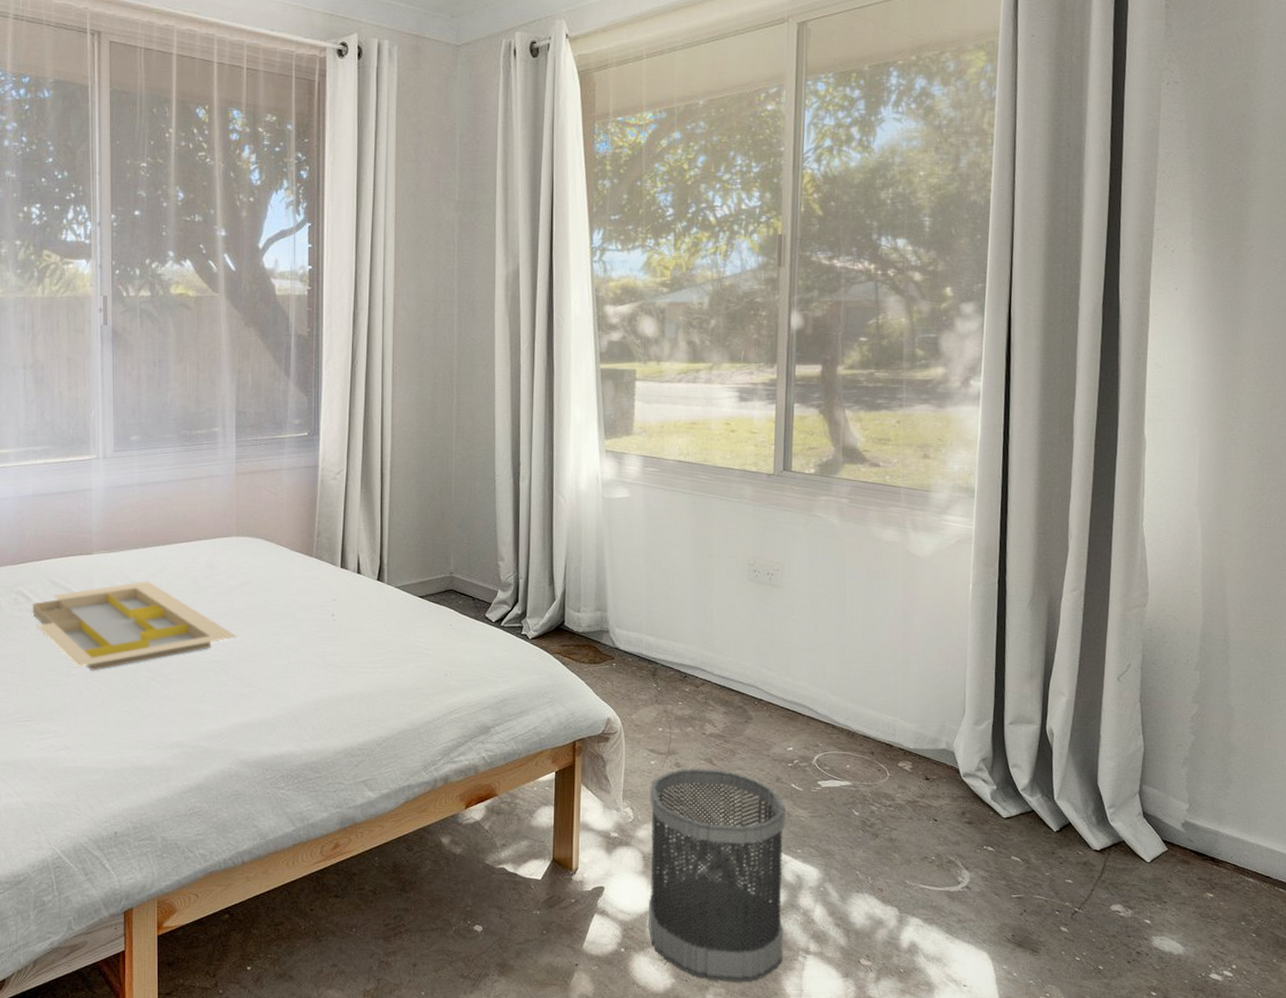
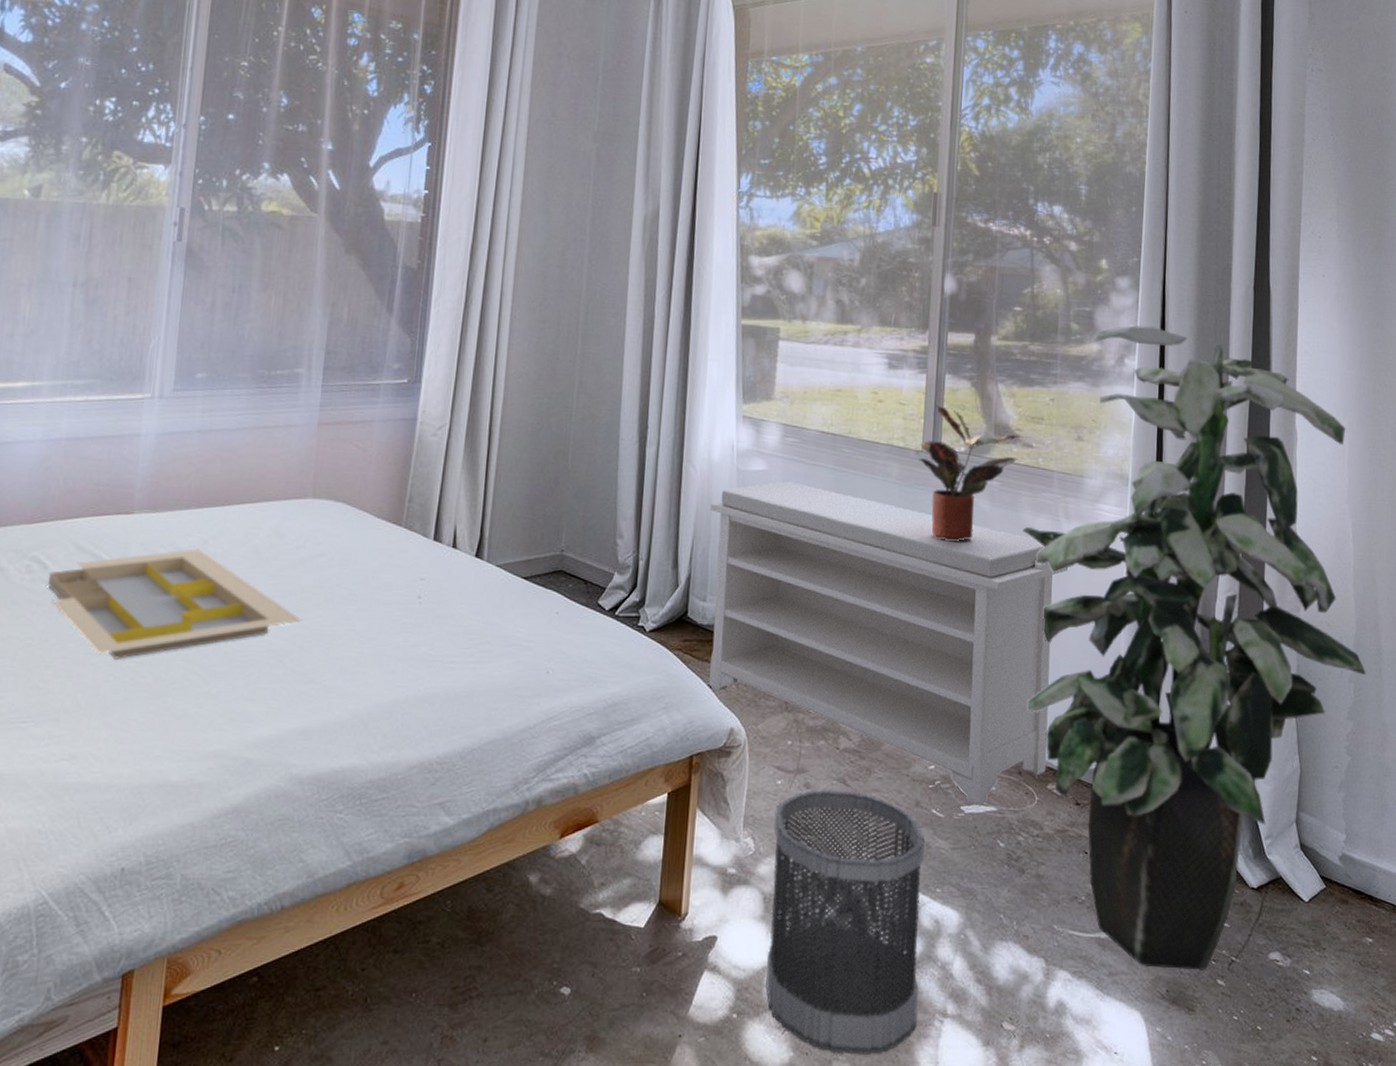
bench: none [579,506,916,780] -> present [709,481,1069,805]
potted plant: none [770,432,871,554] -> present [918,405,1023,542]
indoor plant: none [871,347,1213,919] -> present [1022,325,1366,970]

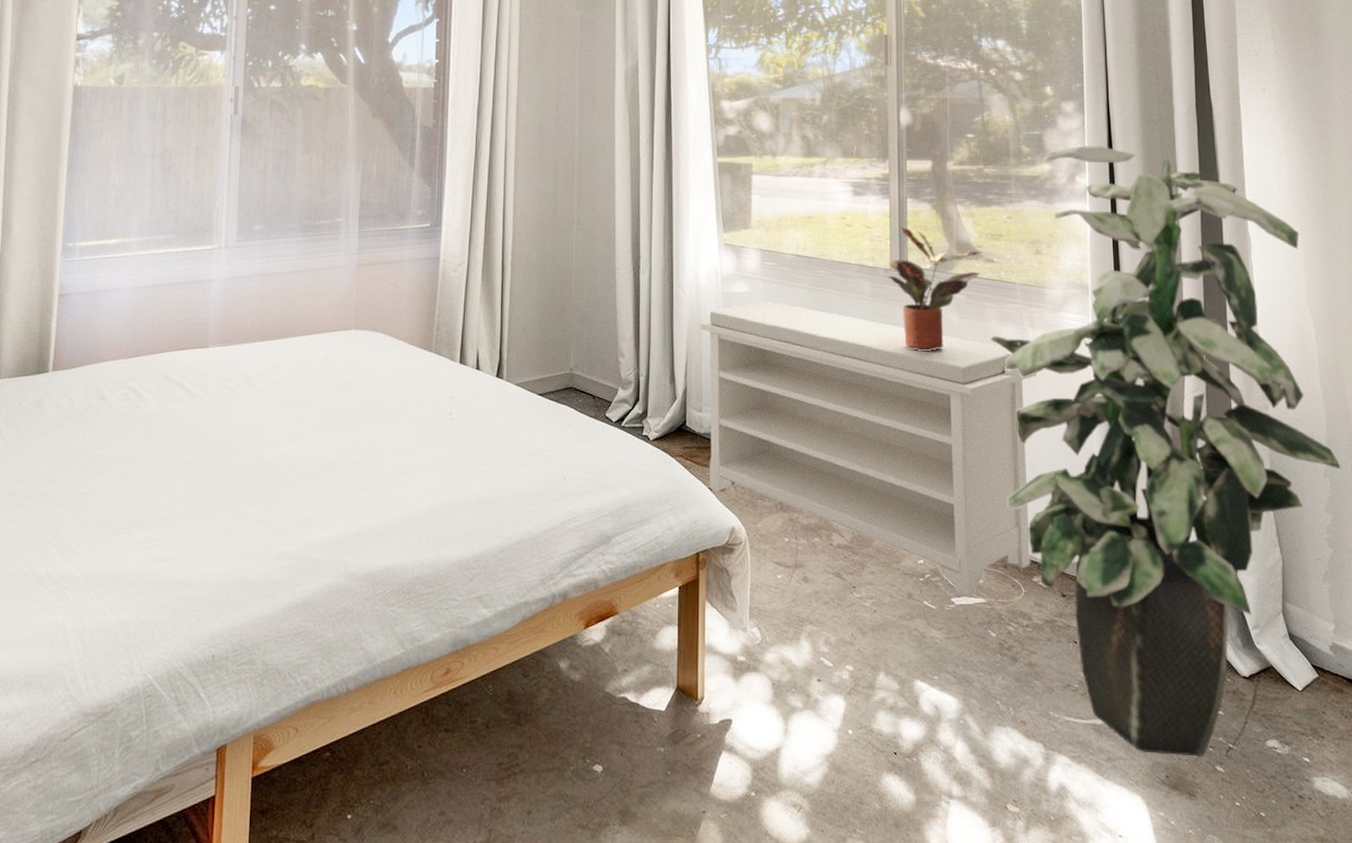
serving tray: present [47,548,303,659] -> none [142,376,352,473]
wastebasket: present [766,790,926,1055] -> none [777,583,925,833]

